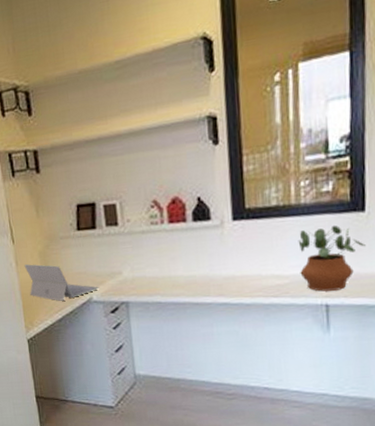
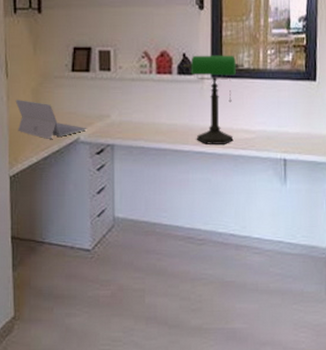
desk lamp: none [198,192,273,295] -> present [182,55,245,144]
potted plant: present [298,225,366,292] -> none [264,90,316,147]

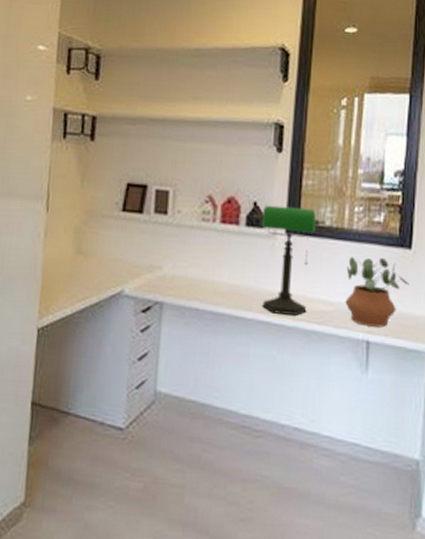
laptop: present [15,100,87,139] -> none [52,238,133,289]
potted plant: none [264,90,316,147] -> present [345,257,410,328]

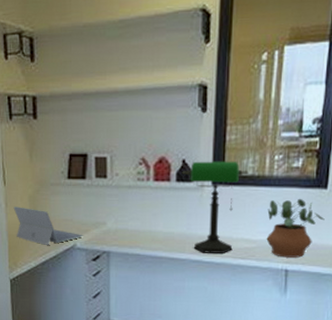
laptop: none [52,238,133,289] -> present [13,207,83,245]

